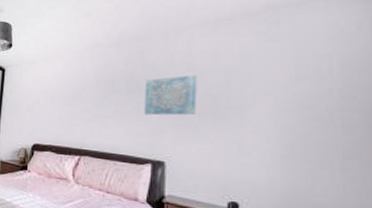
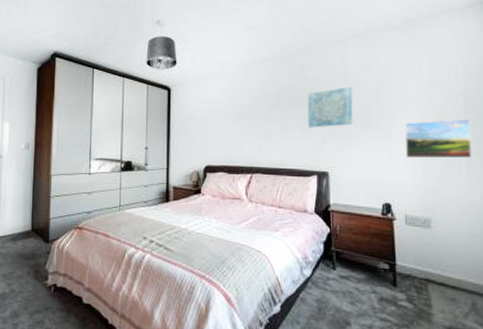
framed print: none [259,116,349,162] -> present [404,118,472,159]

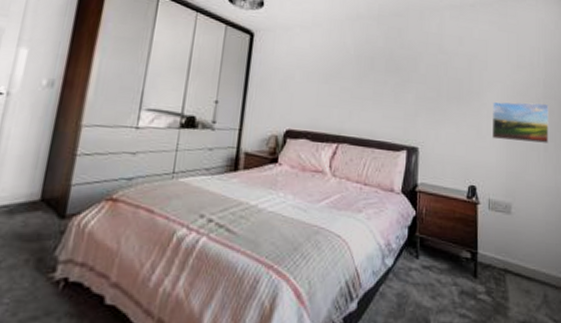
wall art: present [307,86,353,128] -> none [401,57,447,99]

